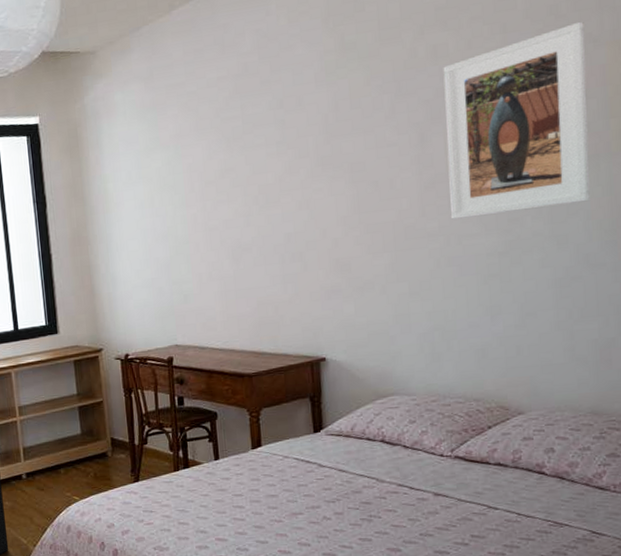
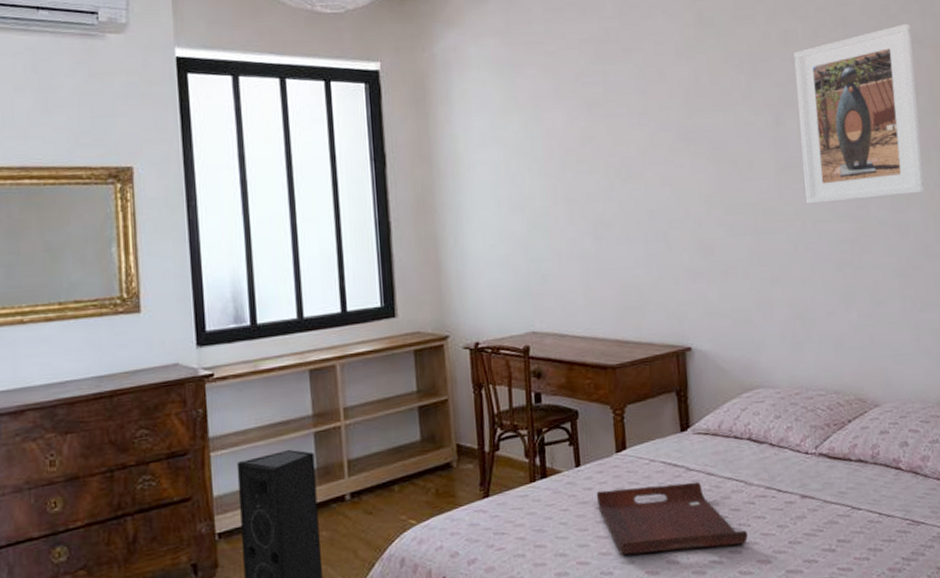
serving tray: none [233,477,378,536] -> present [596,481,748,556]

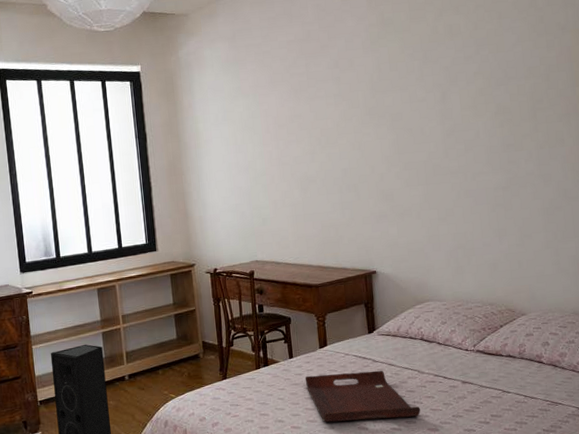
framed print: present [793,23,925,204] -> none [457,13,565,160]

